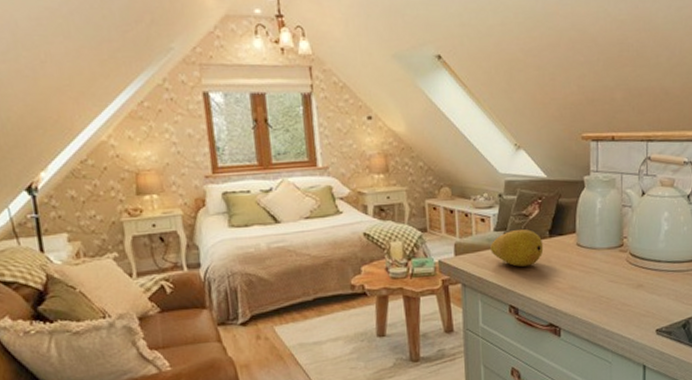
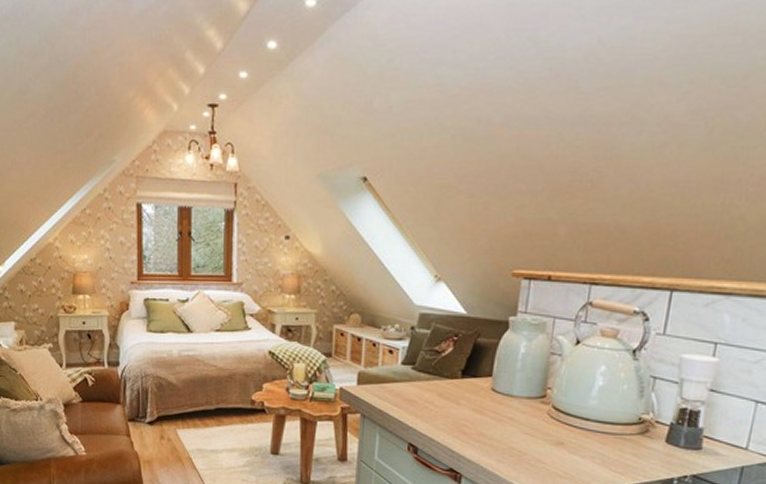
fruit: present [490,228,544,267] -> none [395,365,454,405]

